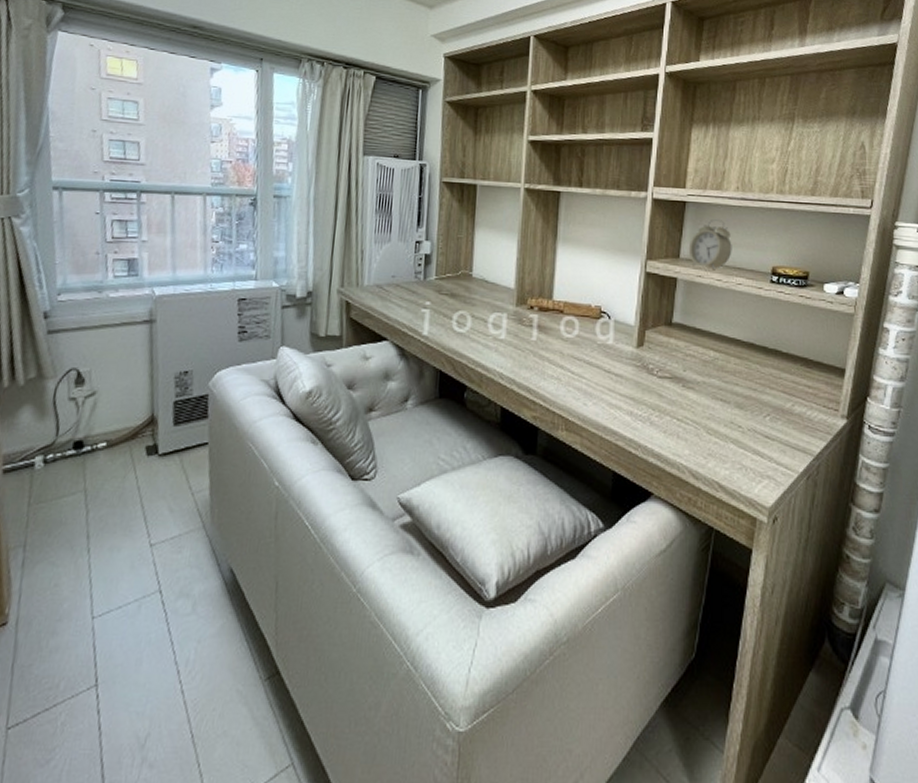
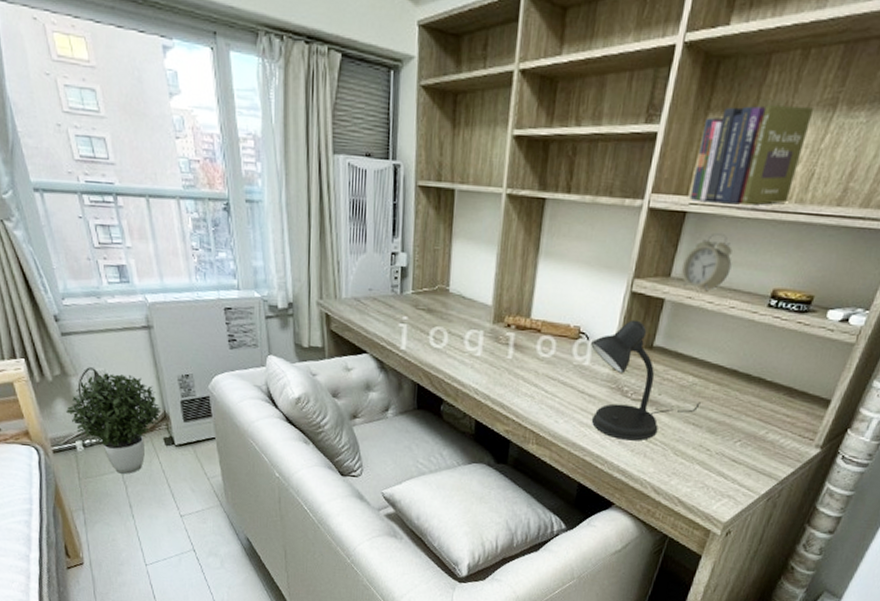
potted plant: none [32,373,150,495] -> present [66,373,161,474]
desk lamp: none [613,298,725,421] -> present [591,319,701,441]
books: none [687,118,777,196] -> present [689,105,814,206]

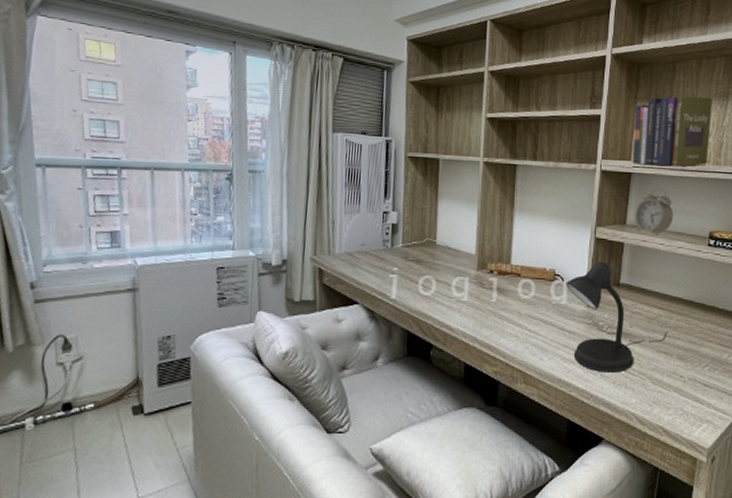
potted plant: present [66,373,161,474] -> none [22,340,135,453]

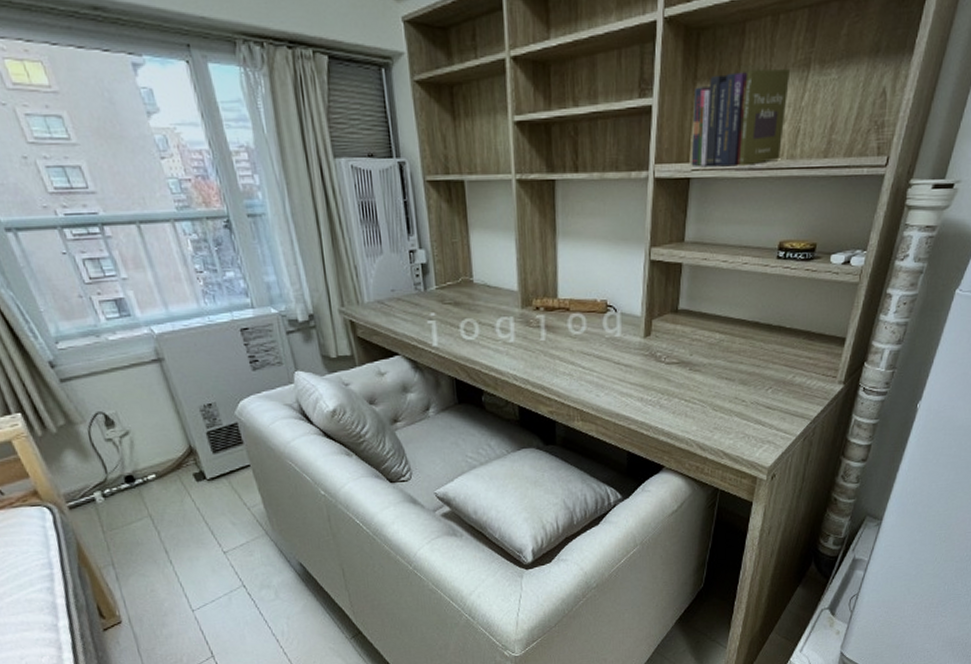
desk lamp: present [566,261,668,373] -> none [619,286,730,404]
alarm clock: present [634,189,674,234] -> none [693,195,739,250]

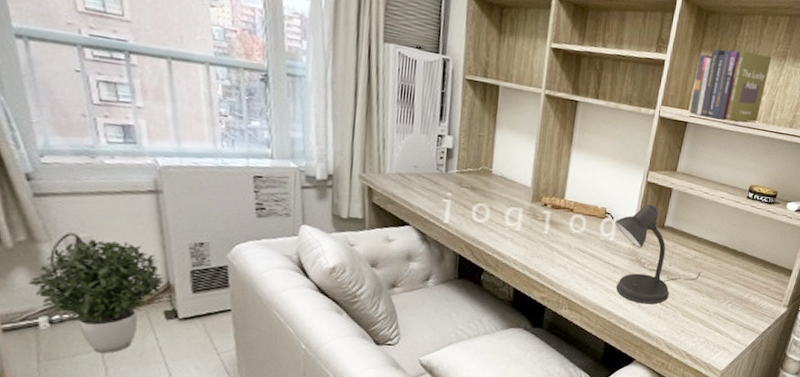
potted plant: none [78,413,187,519] -> present [29,239,165,353]
desk lamp: none [619,286,730,404] -> present [615,204,701,305]

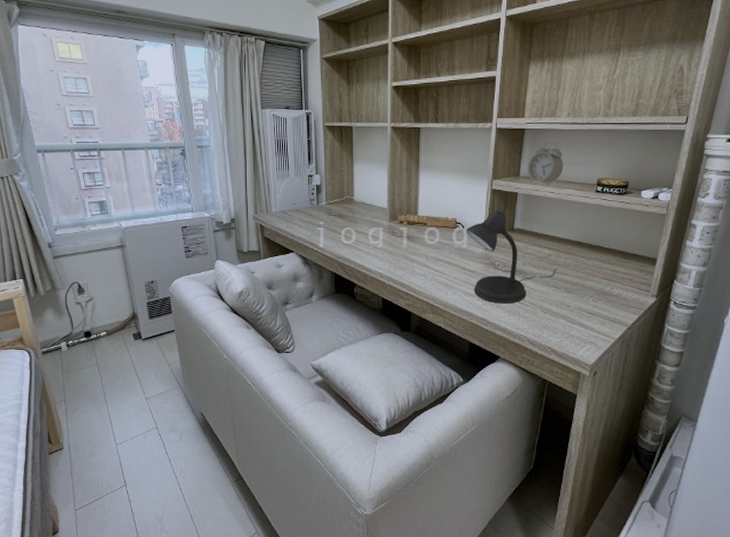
potted plant: present [29,239,165,353] -> none [54,285,131,367]
alarm clock: none [684,140,721,183] -> present [527,142,564,184]
books: present [689,48,772,122] -> none [525,52,605,121]

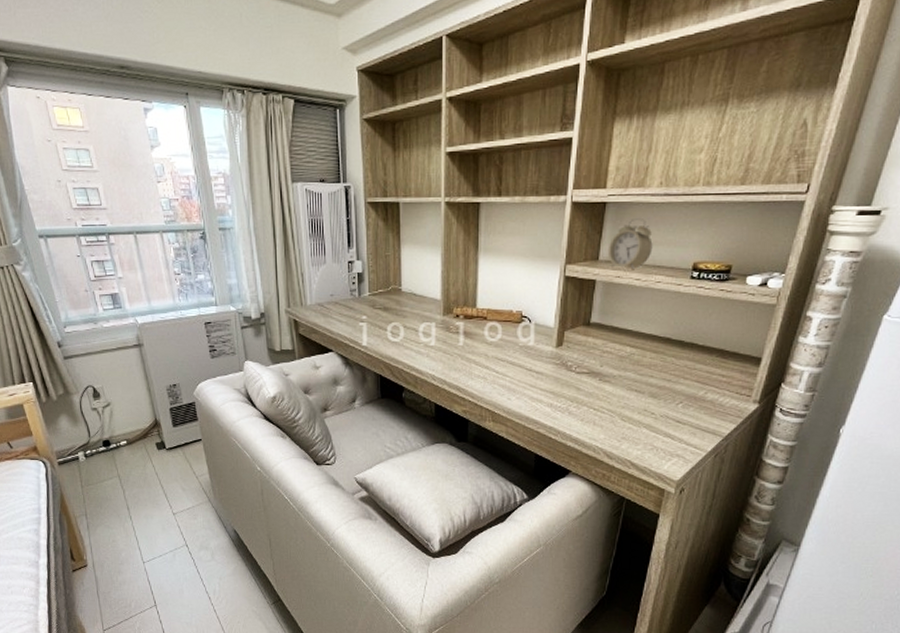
desk lamp: present [466,210,557,304] -> none [533,301,640,411]

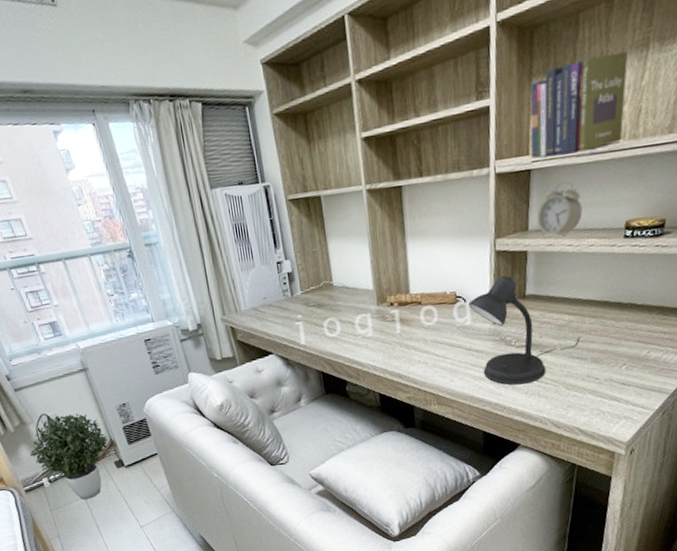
potted plant: none [69,389,153,479] -> present [30,413,110,500]
desk lamp: none [533,301,640,411] -> present [469,275,580,385]
books: none [608,104,709,192] -> present [530,51,629,158]

